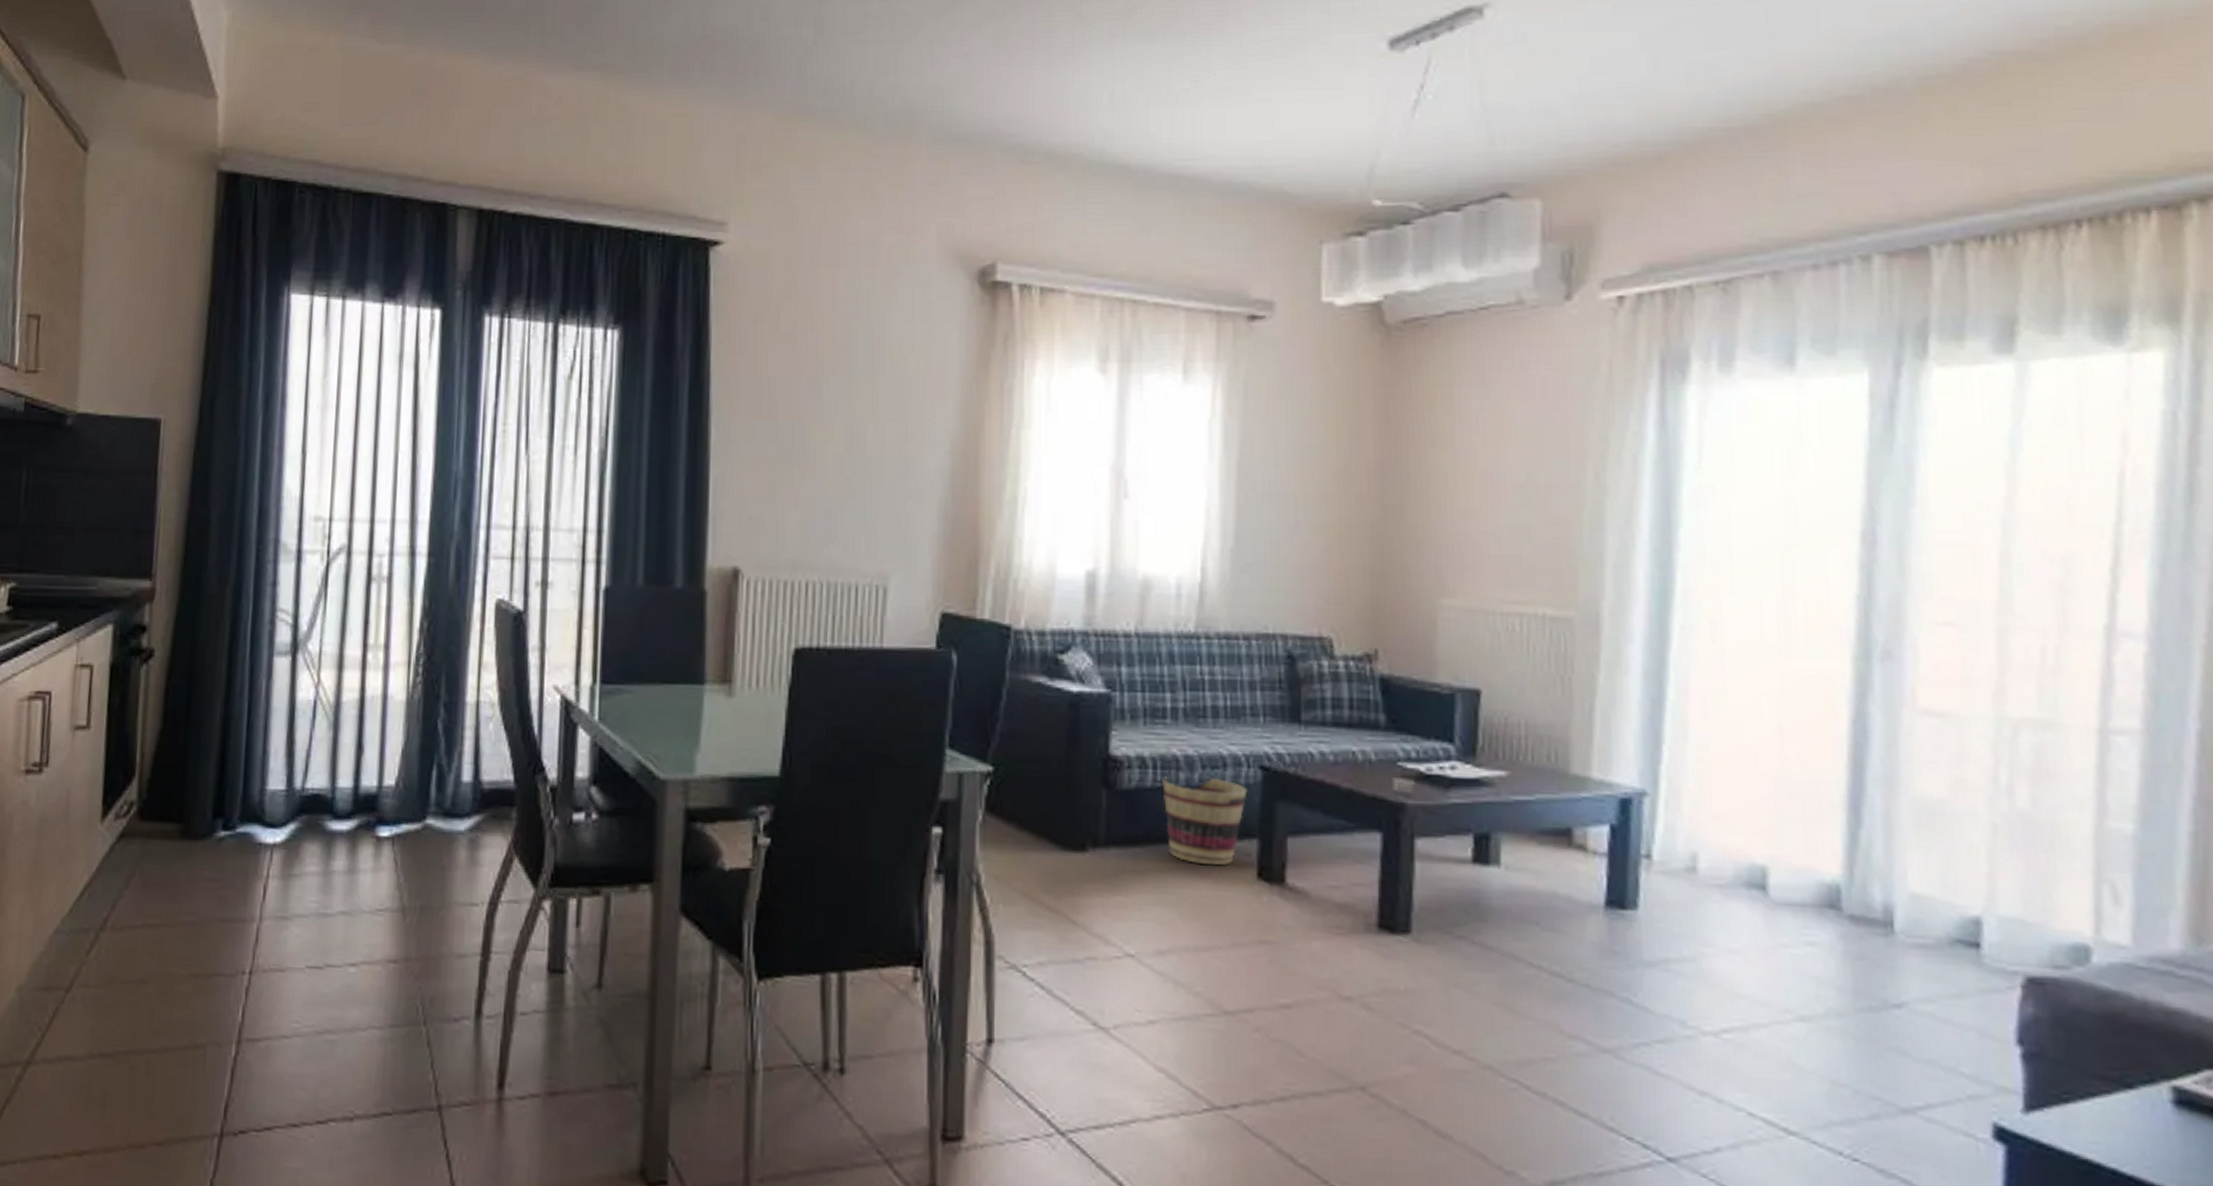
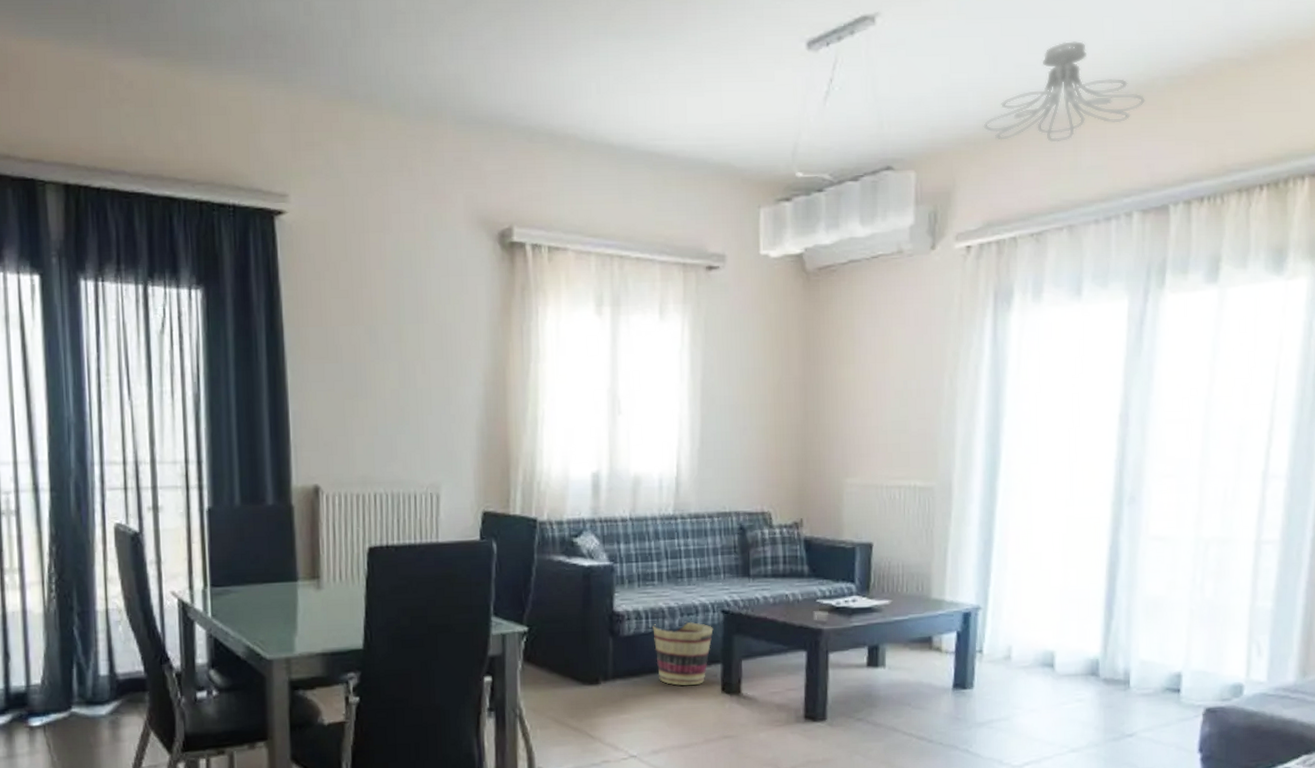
ceiling light fixture: none [1640,32,1888,163] -> present [983,40,1146,143]

